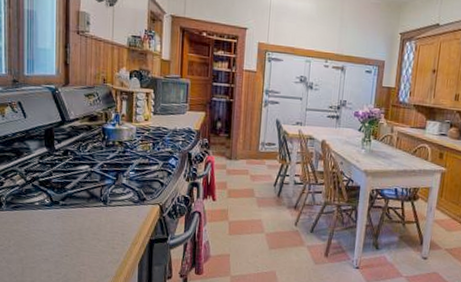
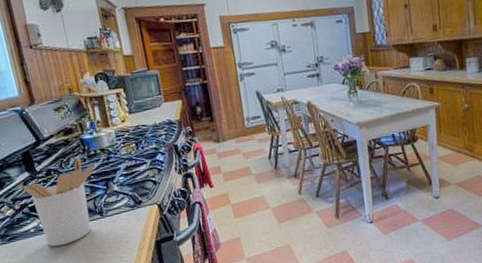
utensil holder: none [37,145,110,225] -> present [22,158,95,247]

